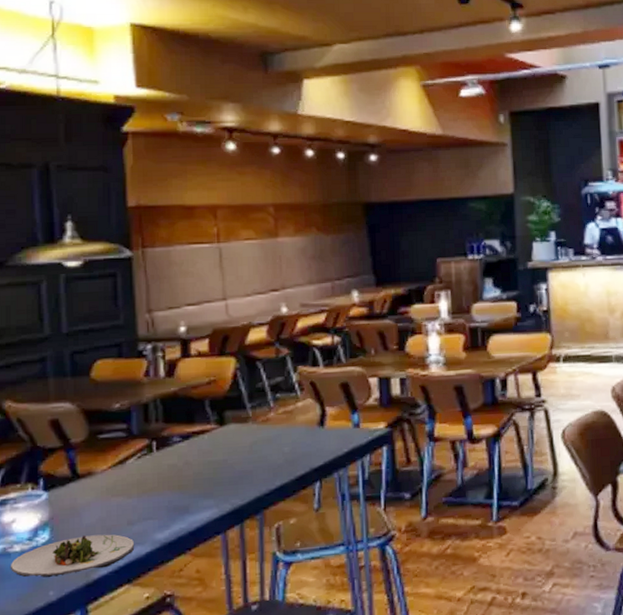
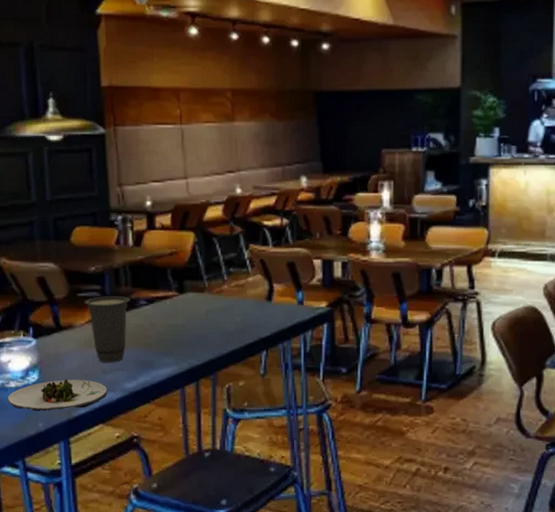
cup: none [107,433,162,512] -> present [84,295,130,363]

